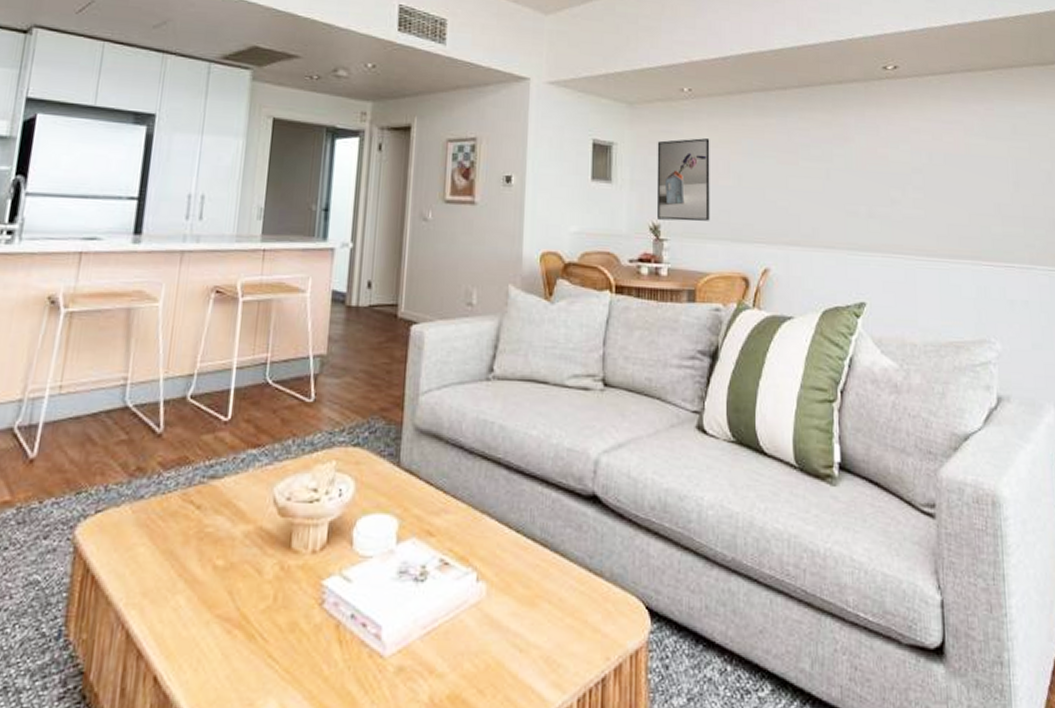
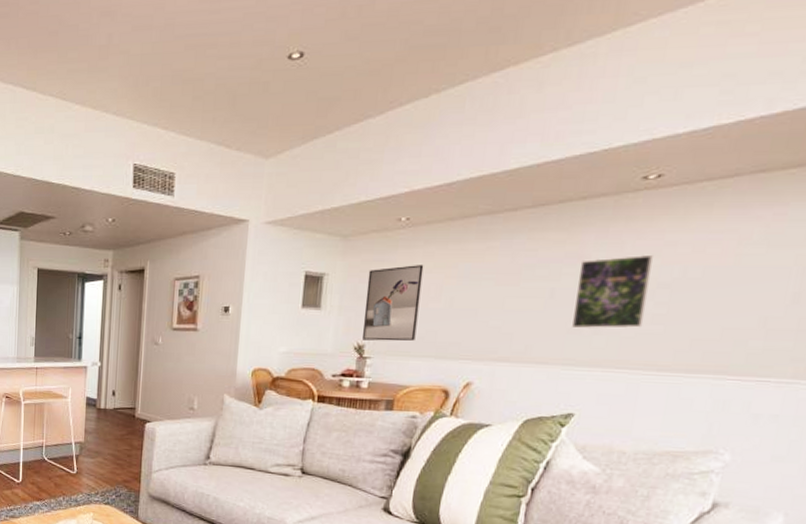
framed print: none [847,139,908,212] -> present [572,254,653,328]

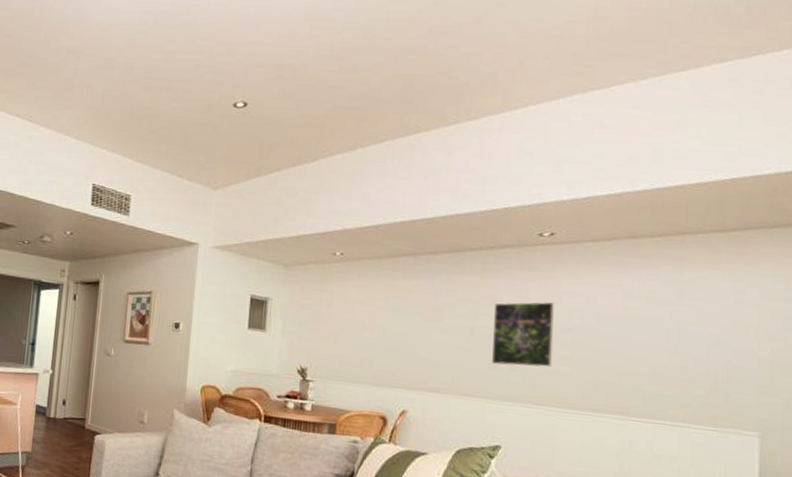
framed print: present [363,265,424,341] -> none [305,296,358,367]

